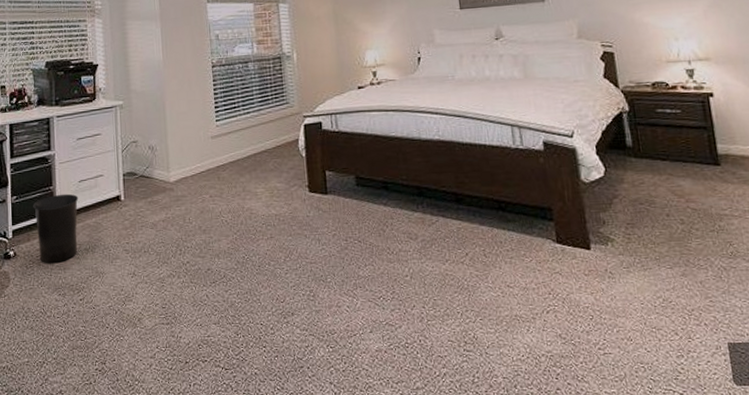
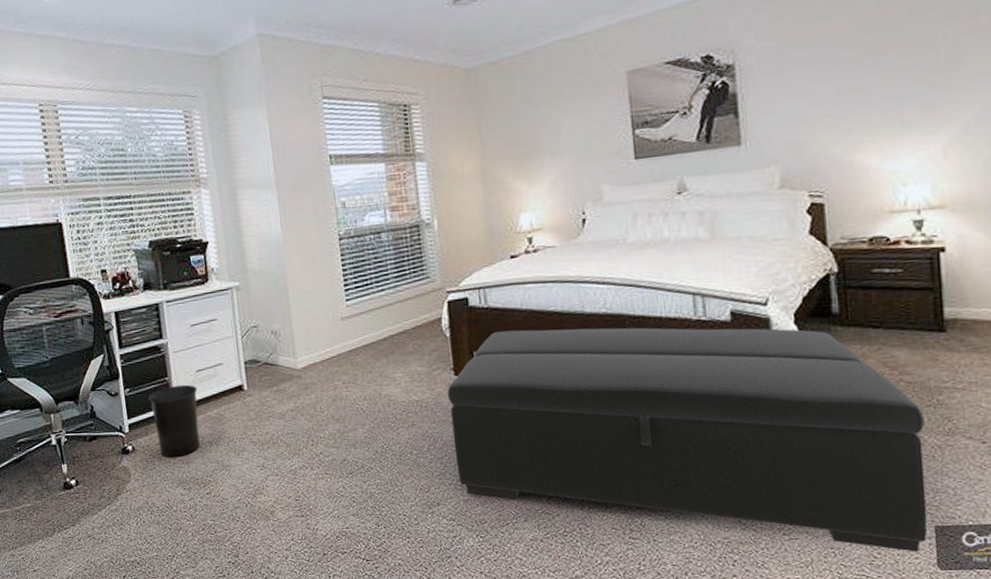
ottoman: none [302,152,722,368] -> present [447,327,928,552]

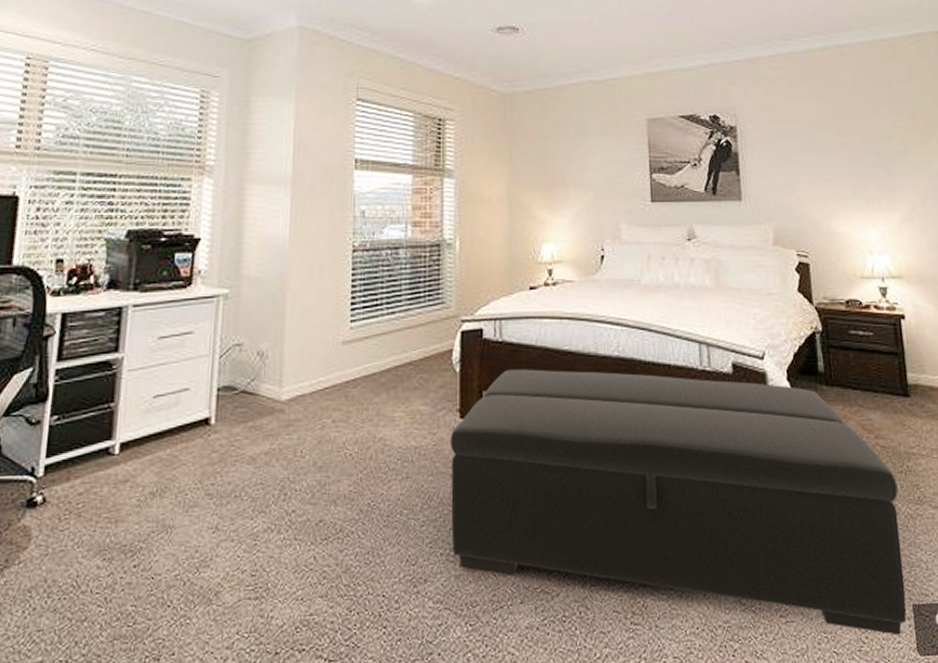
waste bin: present [148,384,200,457] -> none [81,413,150,513]

